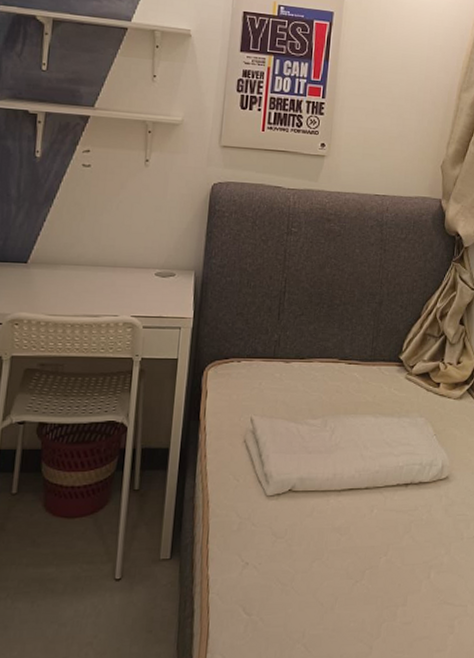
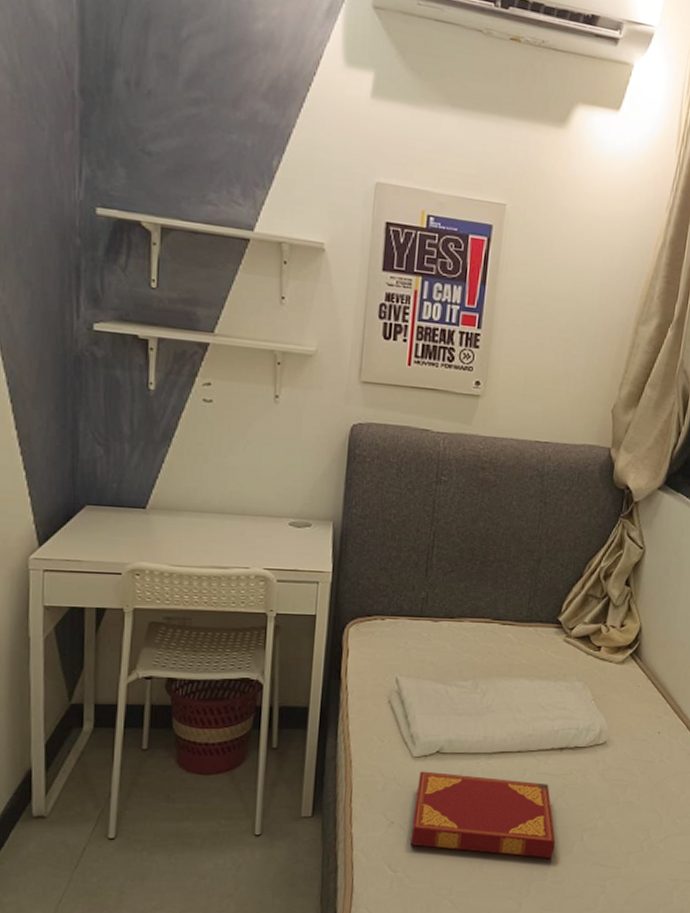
hardback book: none [264,510,404,598] -> present [410,771,556,859]

